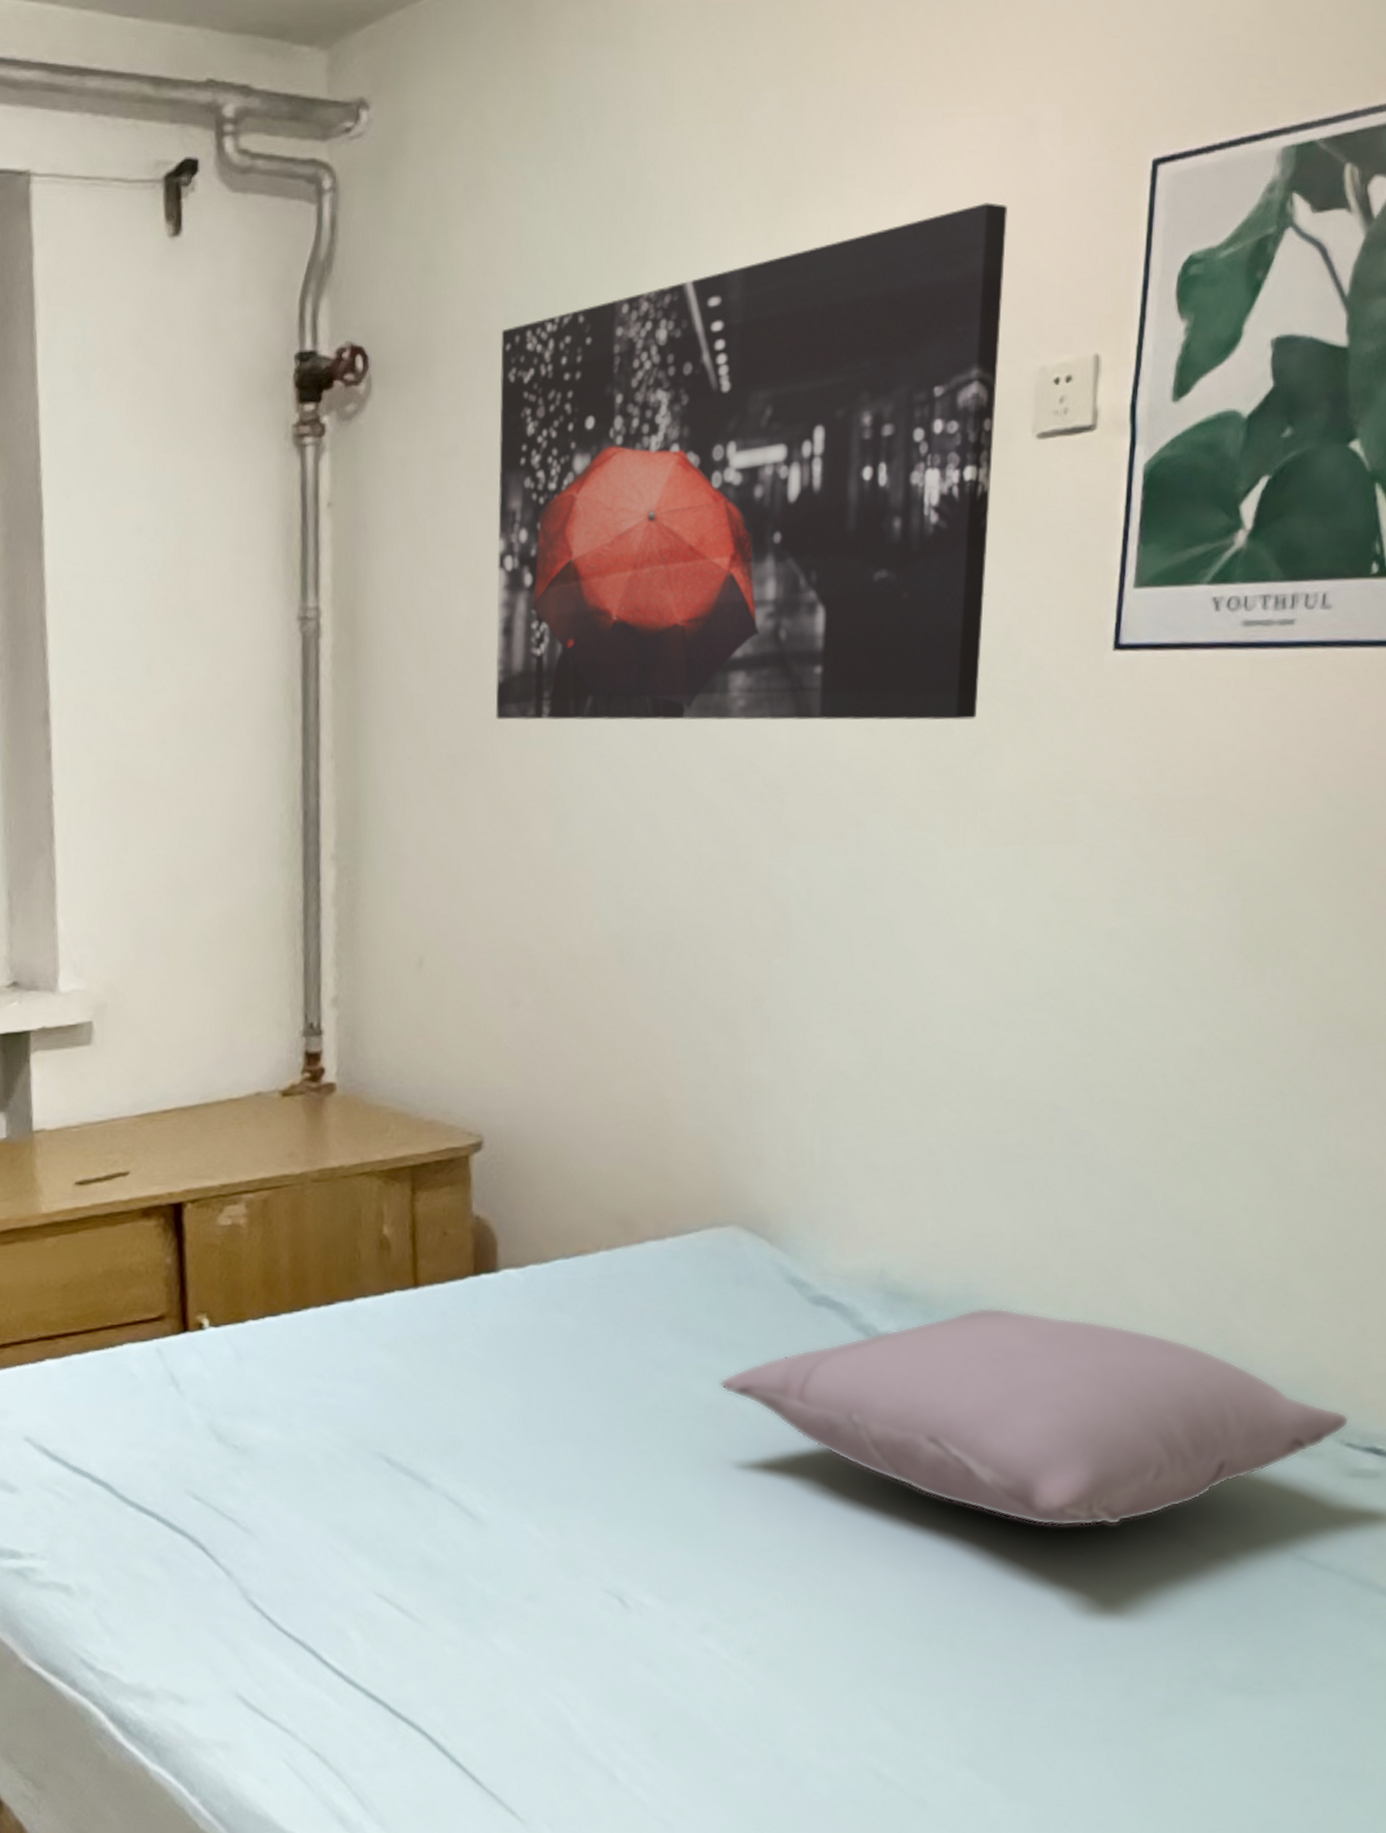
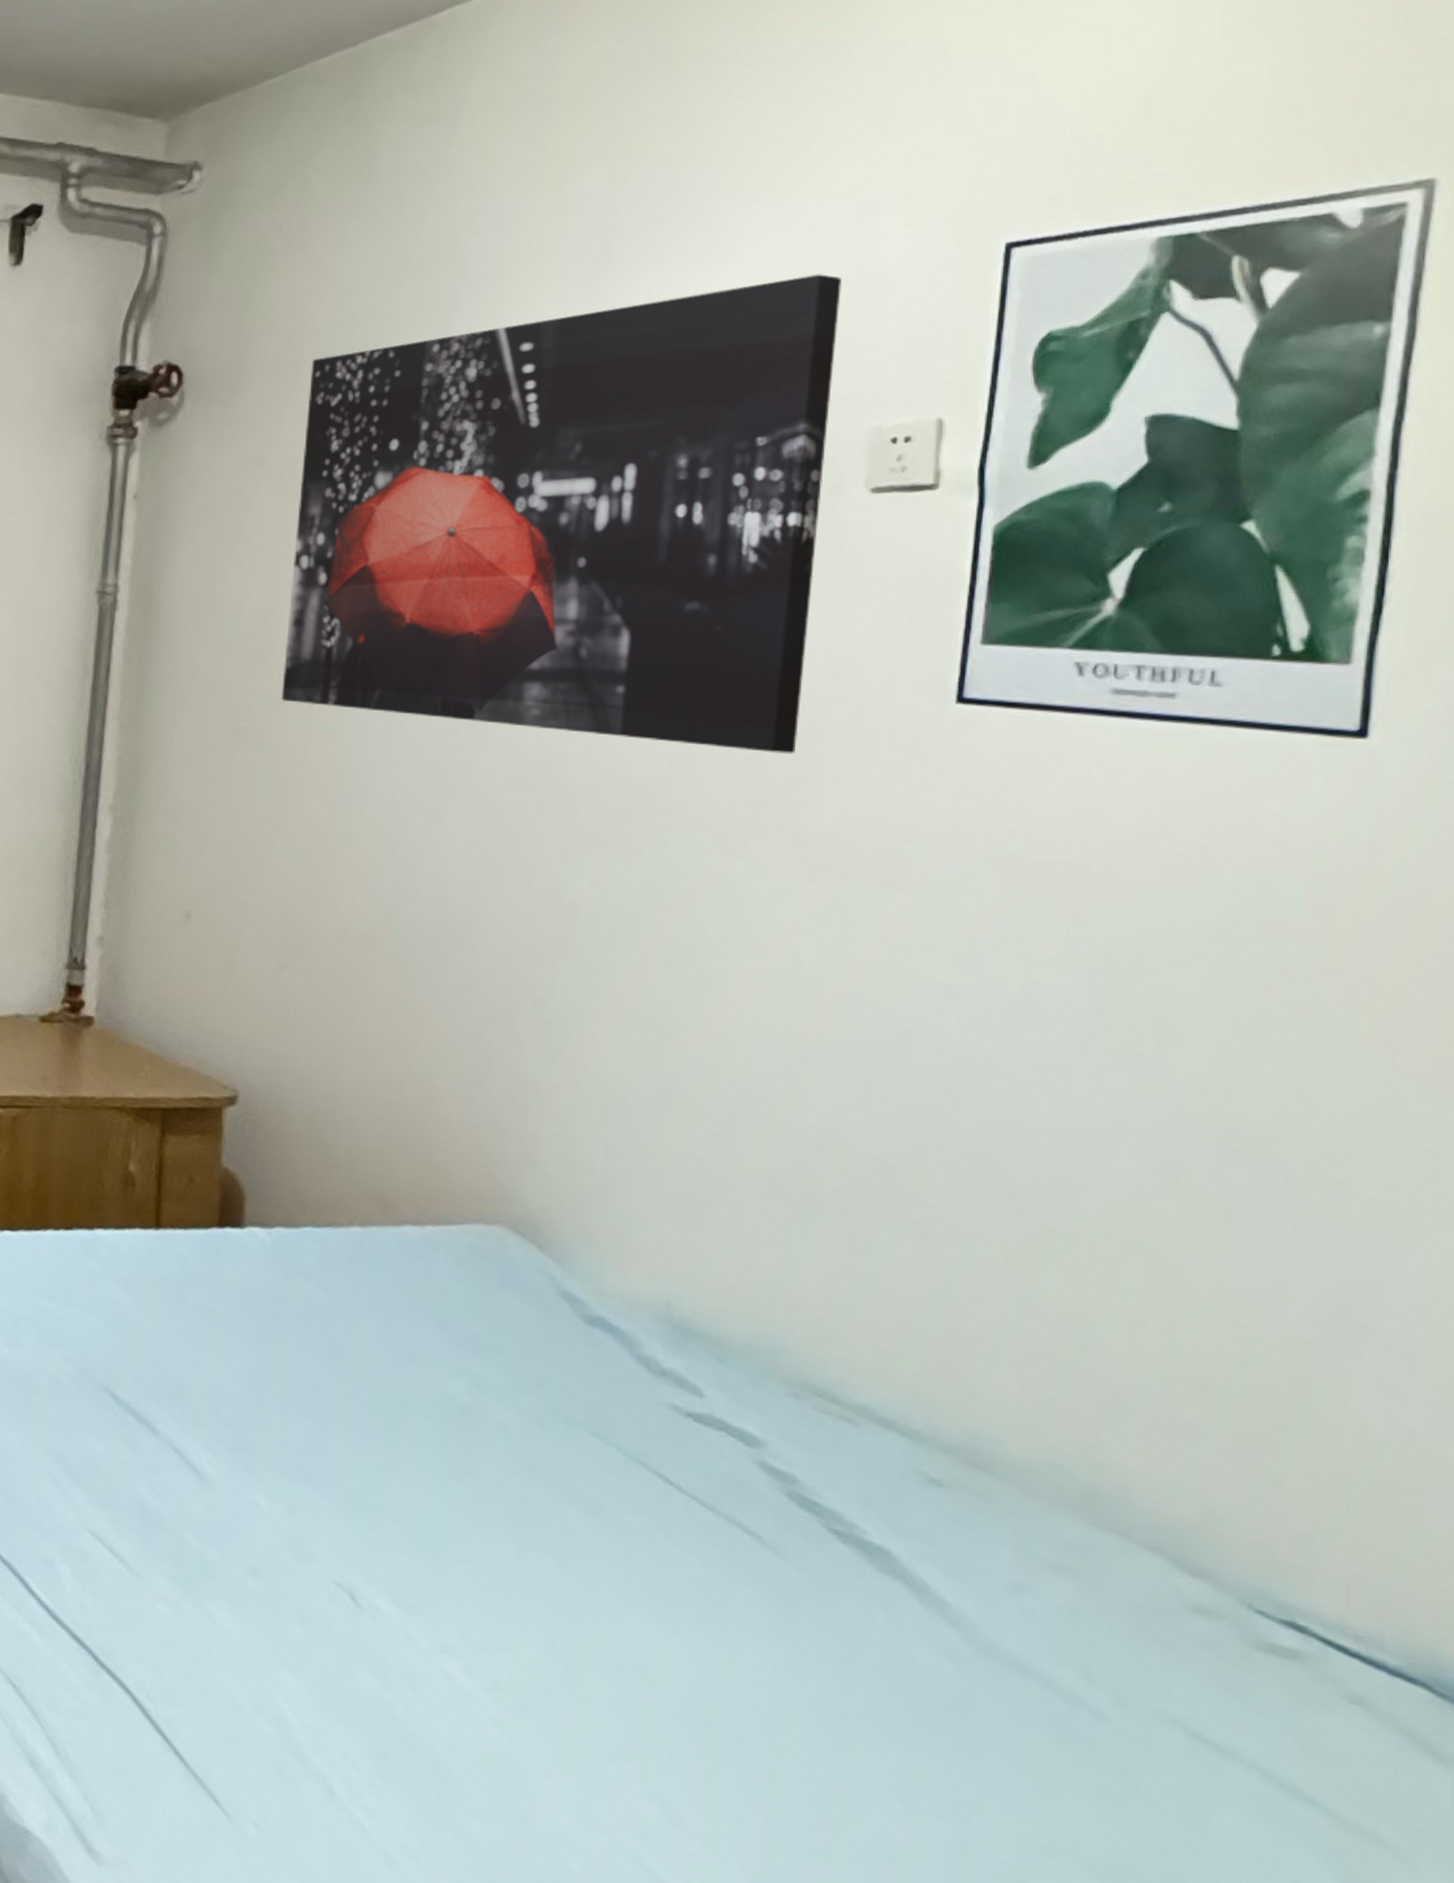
pillow: present [719,1307,1349,1527] -> none [476,1363,1259,1643]

